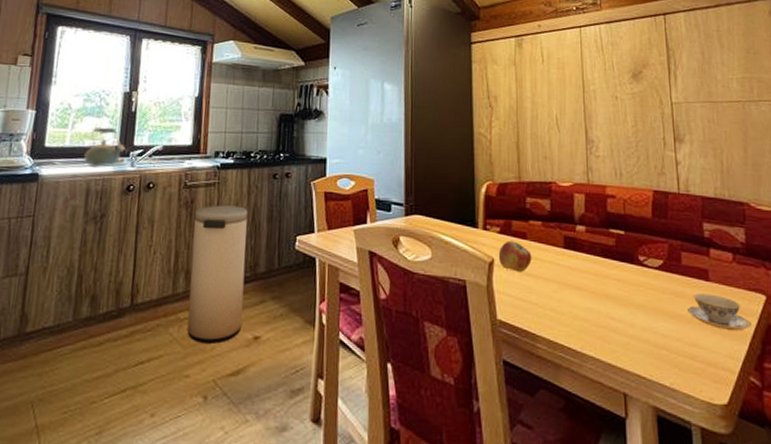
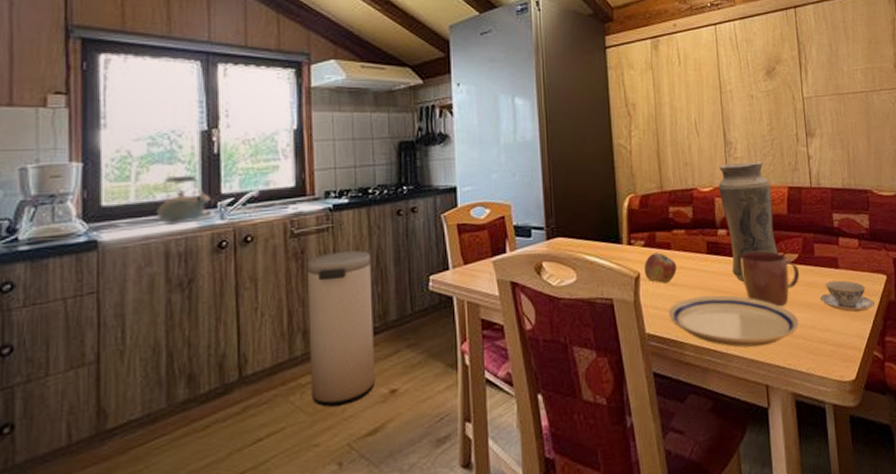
plate: none [521,290,662,351] -> present [668,295,799,348]
vase: none [579,161,641,282] -> present [719,162,779,283]
mug: none [599,251,664,312] -> present [740,251,799,306]

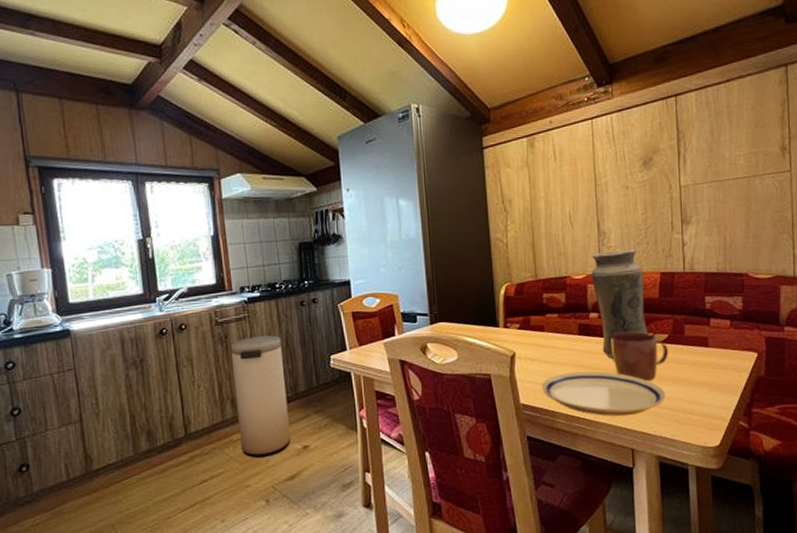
kettle: present [157,175,211,223] -> none [111,276,151,315]
fruit: present [643,252,677,284] -> none [519,334,550,361]
teacup: present [820,280,875,312] -> none [688,357,743,386]

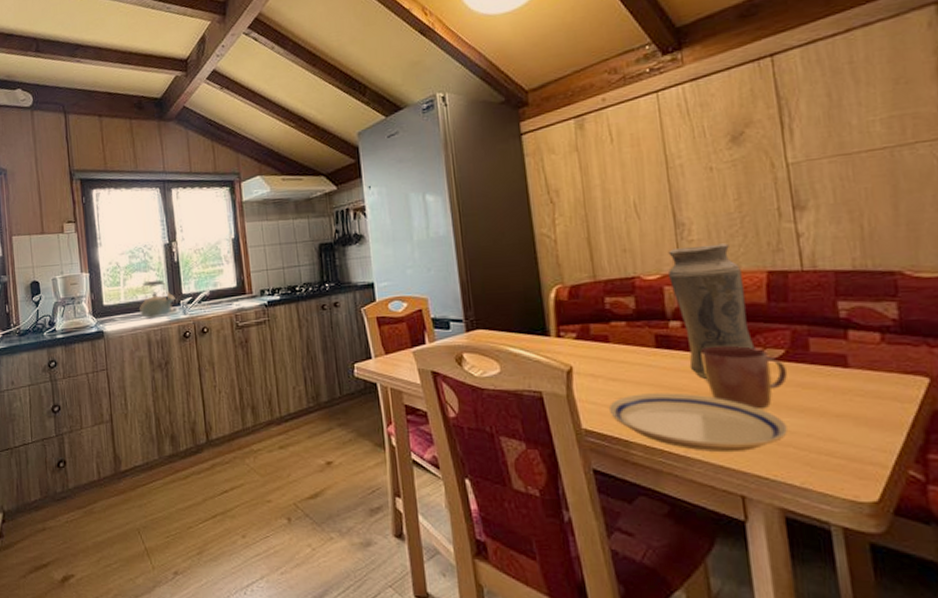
kettle: none [111,276,151,315] -> present [139,279,175,318]
pedal bin: present [230,335,291,458] -> none [250,340,314,471]

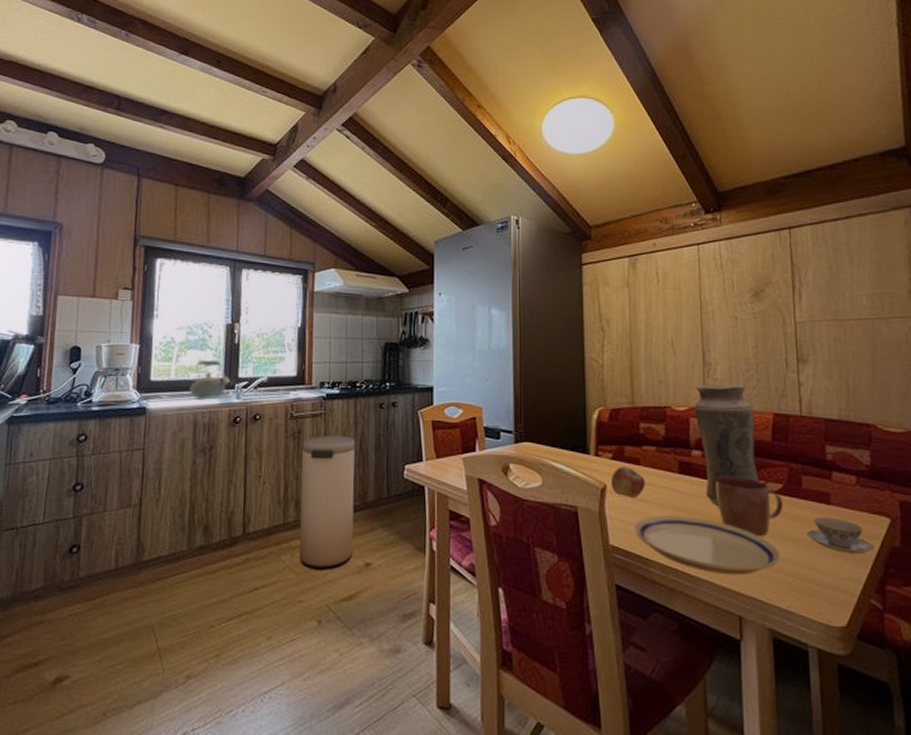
pedal bin: none [250,340,314,471] -> present [299,435,355,570]
fruit: none [576,345,618,378] -> present [610,466,645,498]
teacup: none [820,381,909,421] -> present [807,517,874,555]

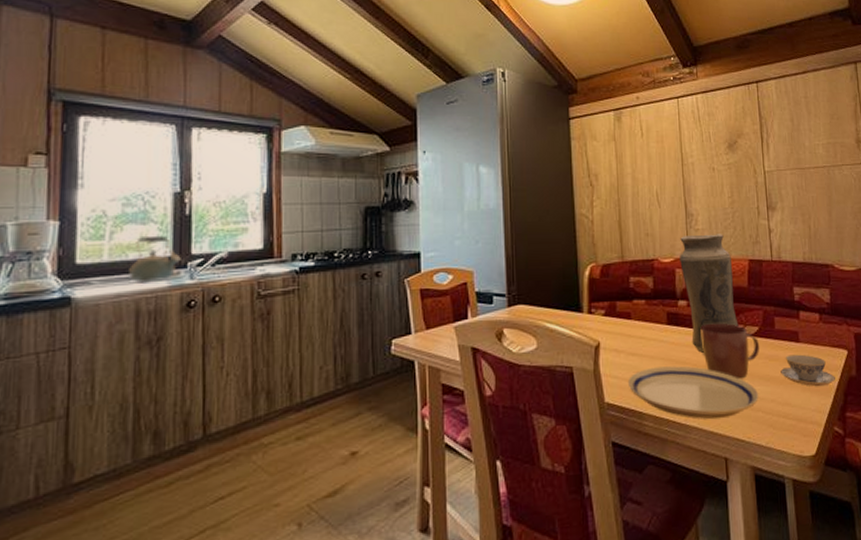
pedal bin: present [299,435,355,570] -> none [272,313,337,467]
fruit: present [610,466,645,498] -> none [604,322,637,353]

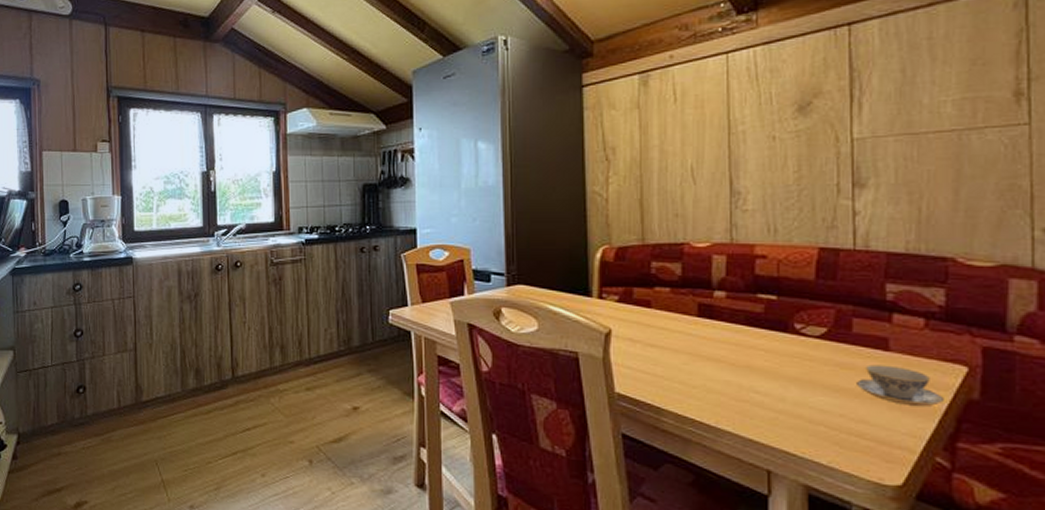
kettle: present [129,235,181,282] -> none [172,208,210,247]
plate: present [627,366,758,419] -> none [643,362,820,427]
vase: present [680,234,739,354] -> none [719,216,798,353]
mug: present [700,323,759,378] -> none [742,319,826,385]

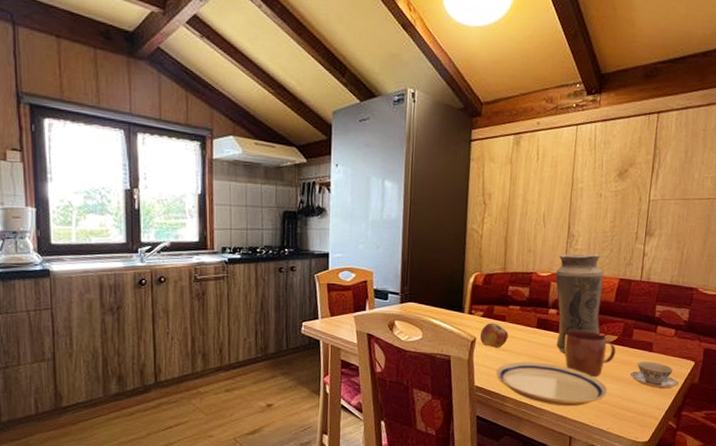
fruit: none [616,309,657,343] -> present [479,322,509,348]
plate: none [643,362,820,427] -> present [495,362,607,406]
vase: none [719,216,798,353] -> present [556,254,604,355]
mug: none [742,319,826,385] -> present [564,330,616,376]

